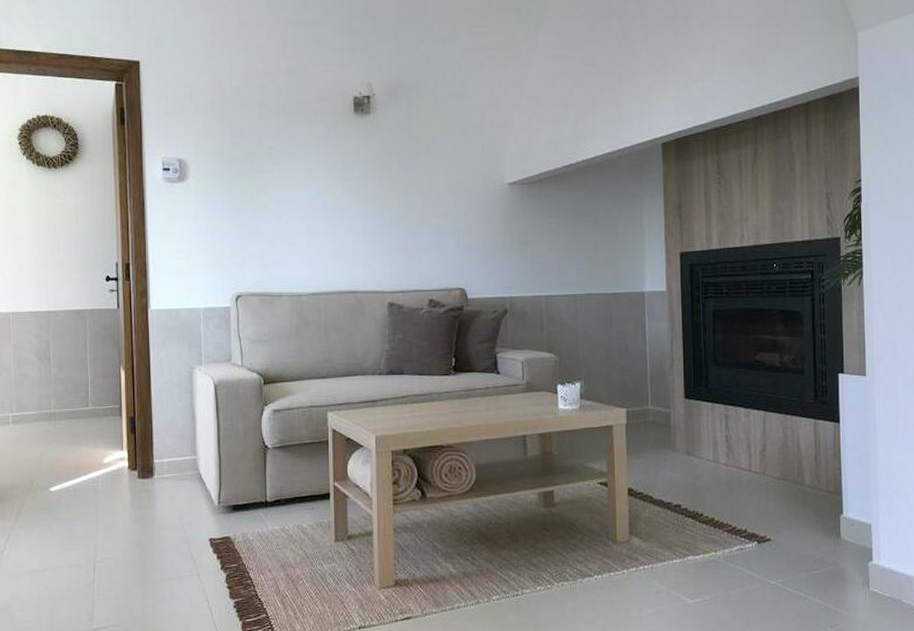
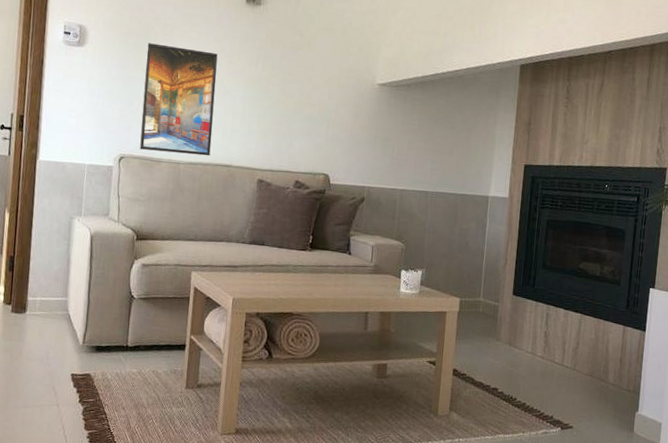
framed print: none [253,169,334,285] -> present [140,43,218,156]

